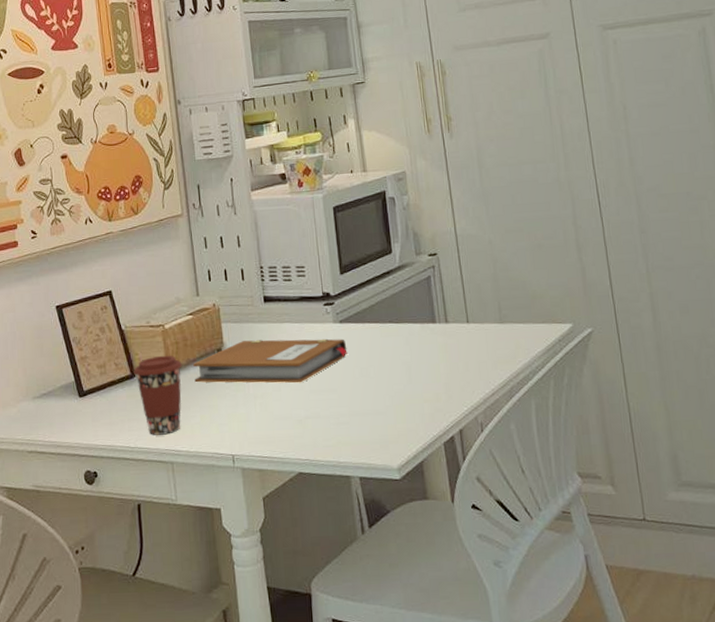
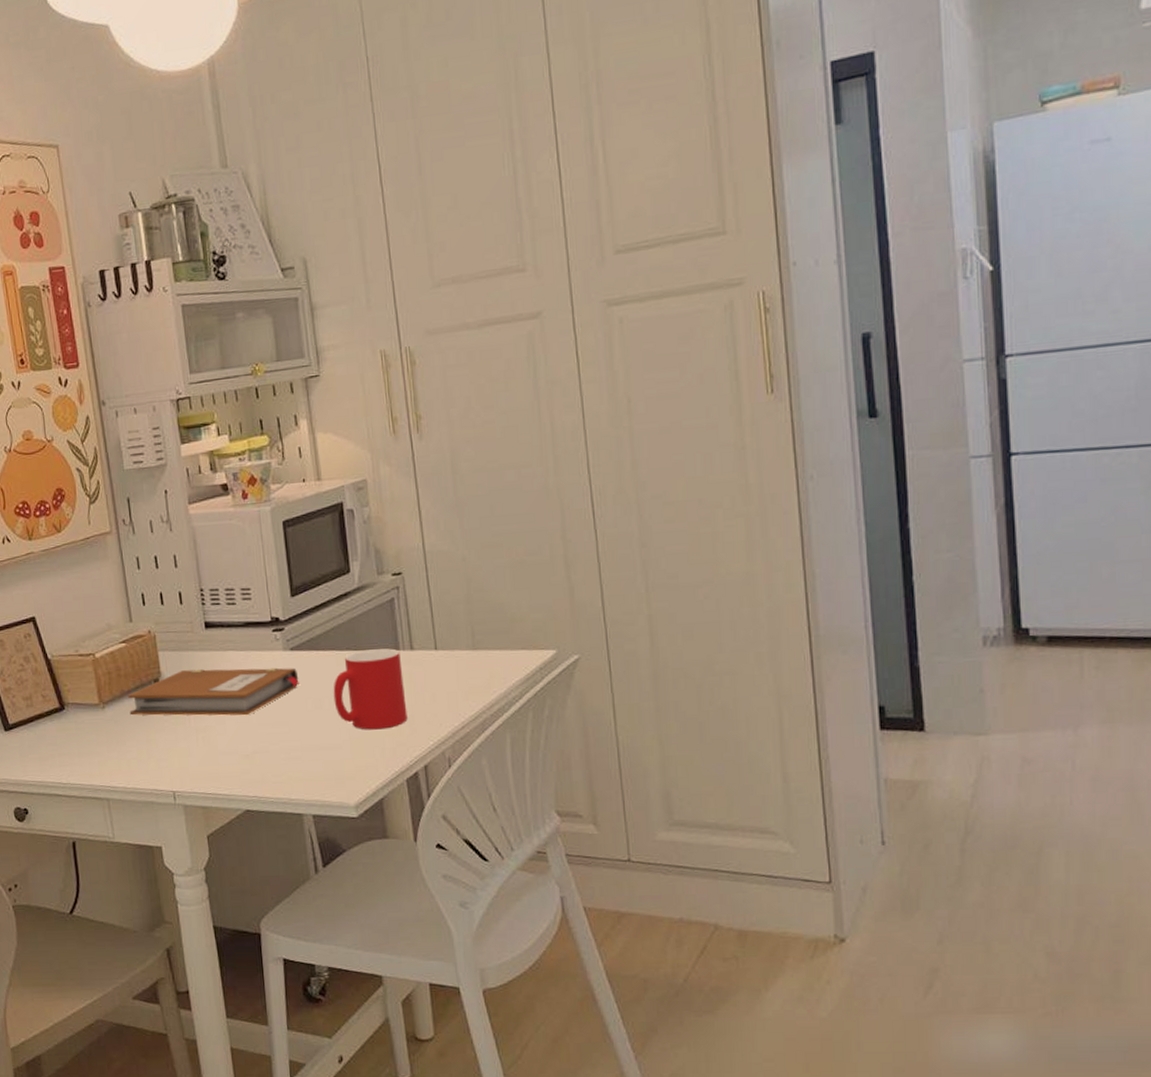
coffee cup: present [134,355,183,435] -> none [63,686,117,771]
cup: none [377,321,444,397] -> present [333,648,408,730]

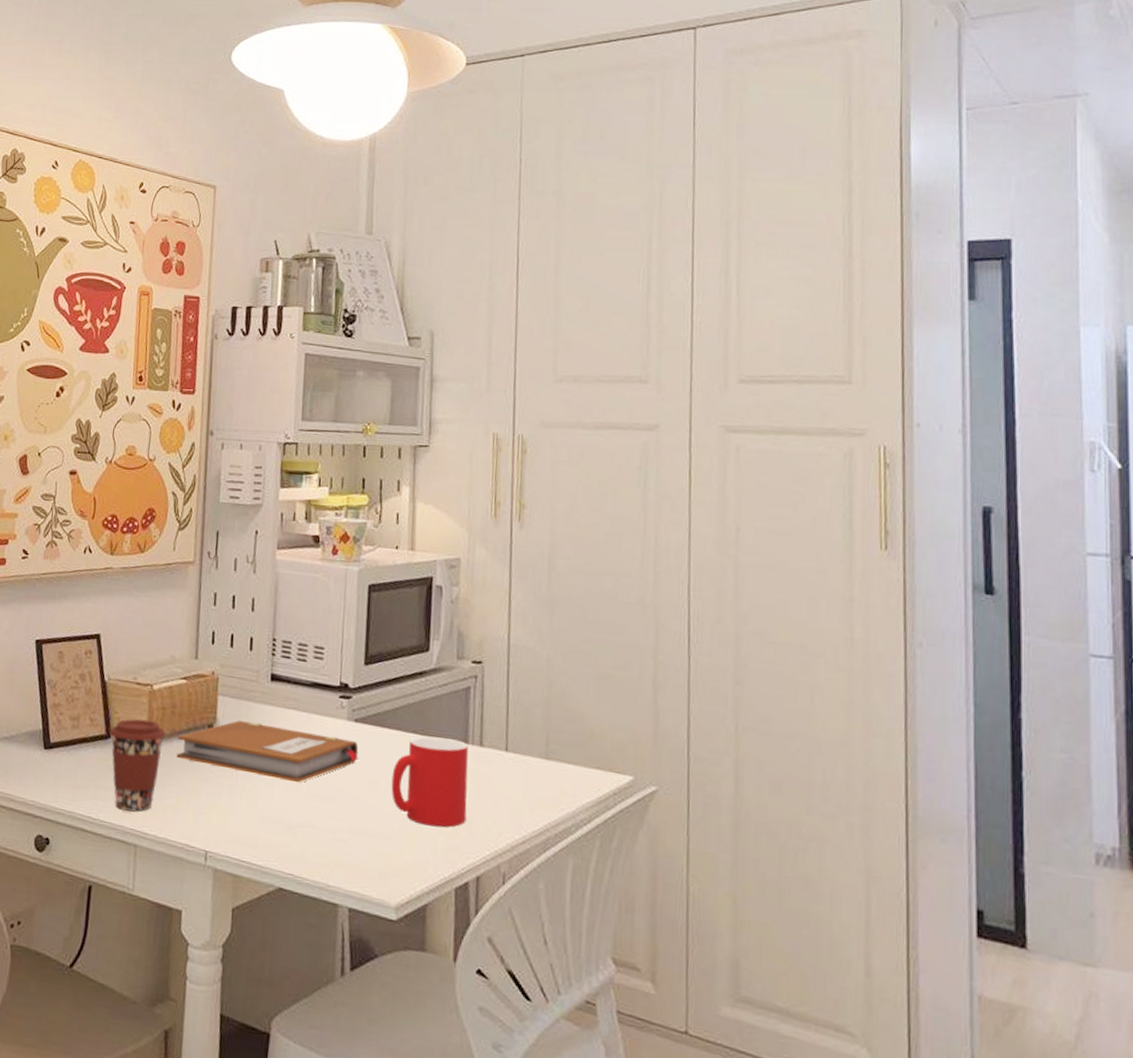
coffee cup: none [63,686,117,771] -> present [109,719,167,812]

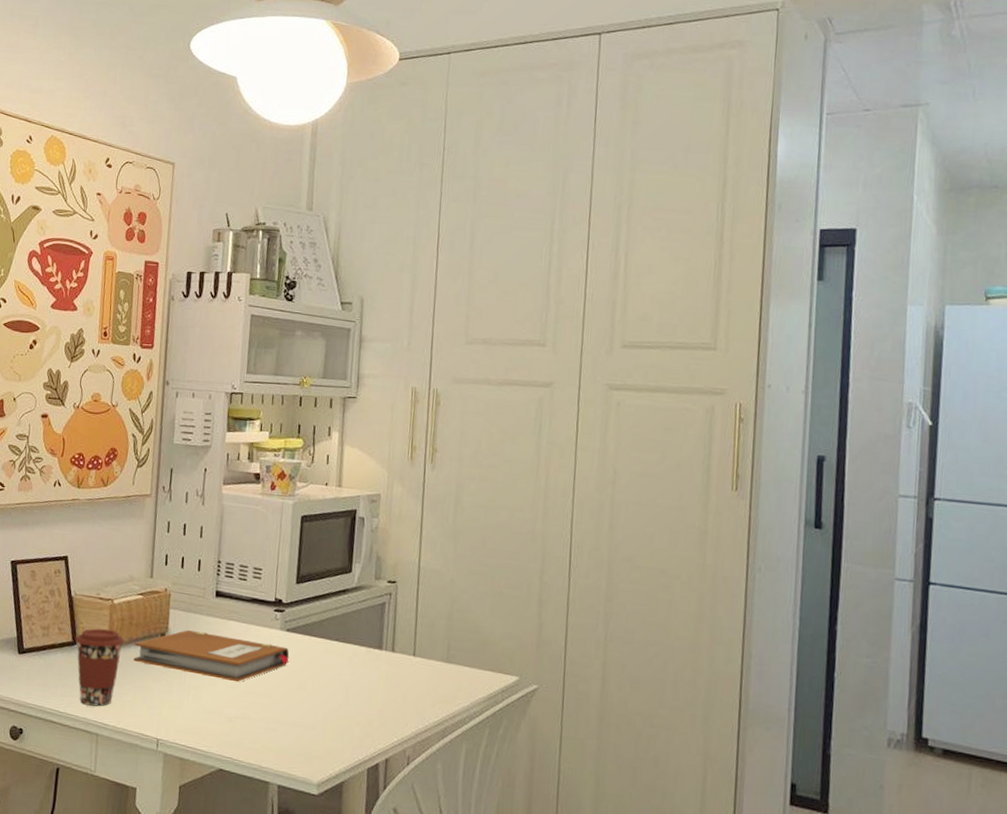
cup: present [391,736,469,828] -> none [316,643,382,719]

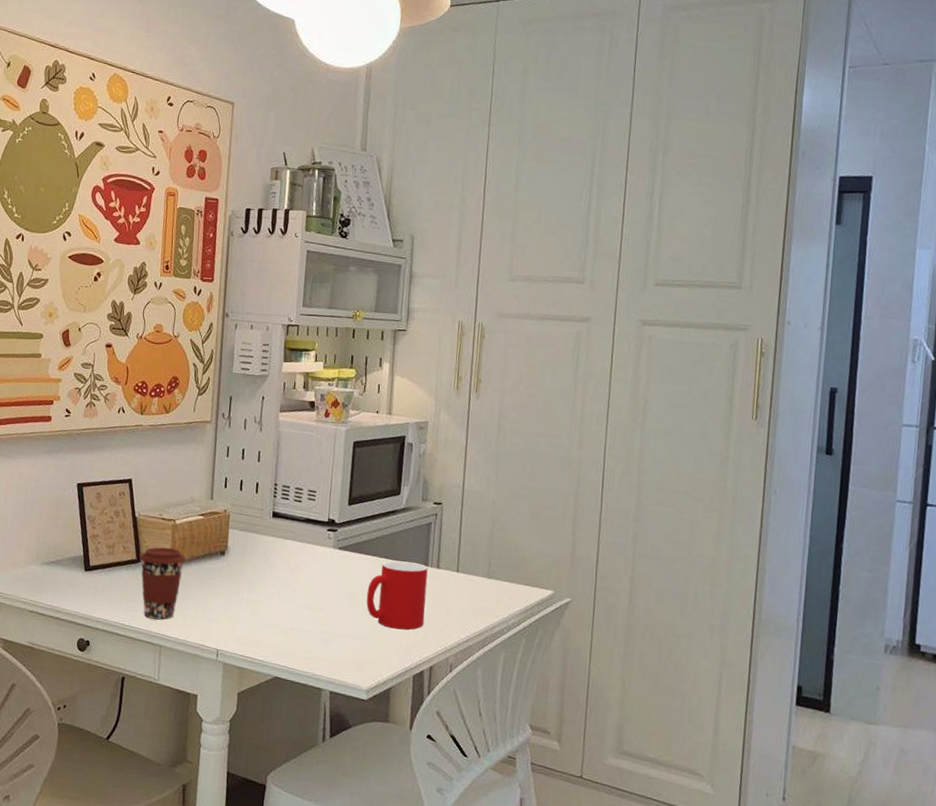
notebook: present [133,630,289,683] -> none [194,548,341,597]
cup: none [316,643,382,719] -> present [366,560,428,630]

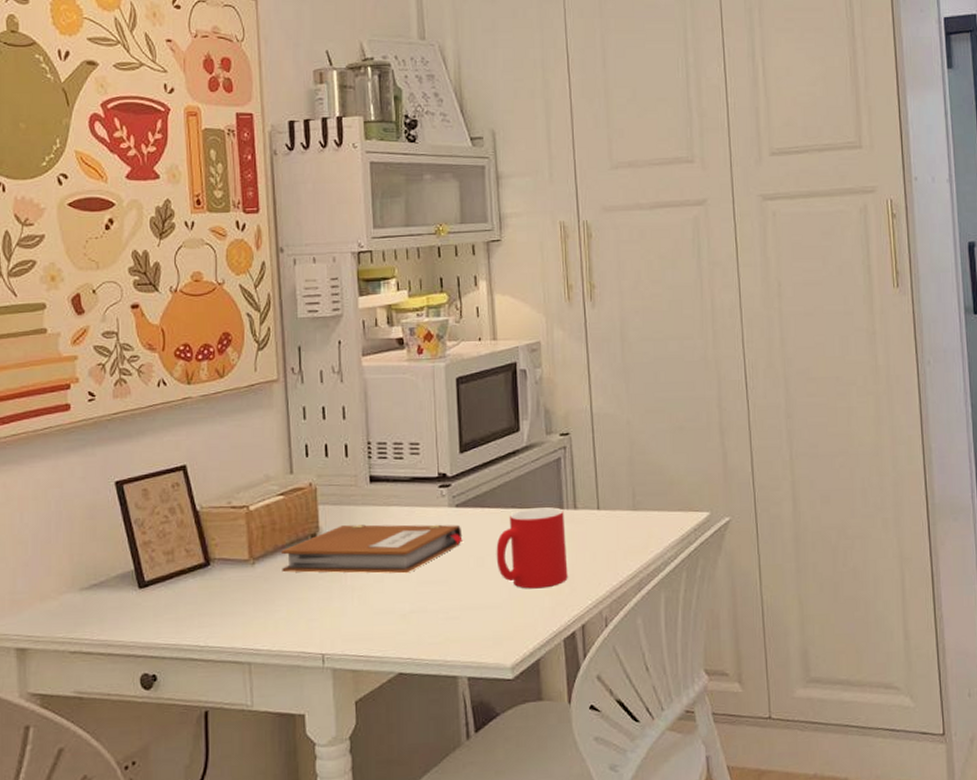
coffee cup: present [139,547,187,620] -> none [208,540,269,632]
notebook: none [194,548,341,597] -> present [280,524,463,574]

